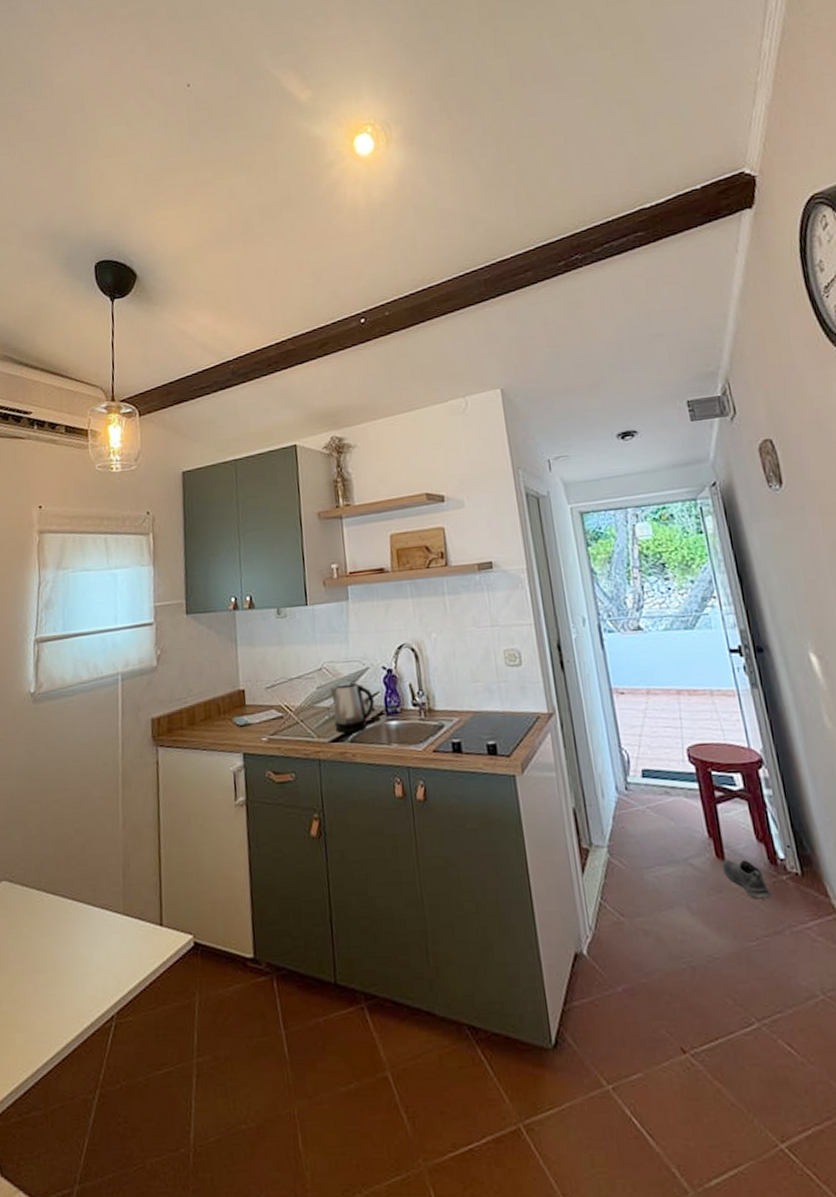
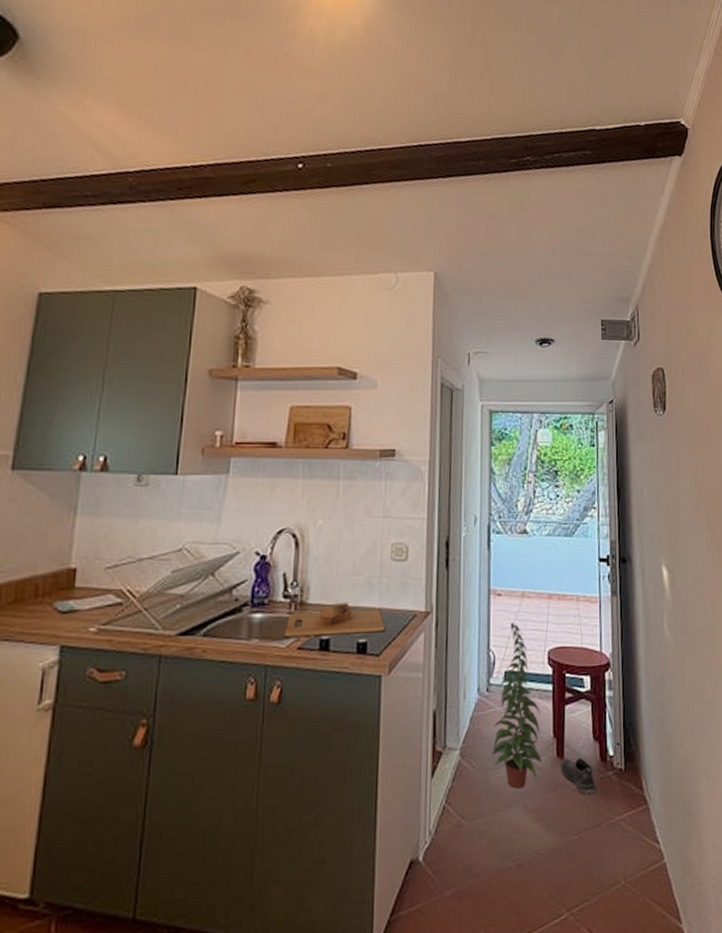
kettle: present [331,681,374,735] -> none [186,566,239,627]
cutting board: none [418,707,511,742] -> present [283,602,385,637]
plant: none [639,720,701,889] -> present [492,623,543,789]

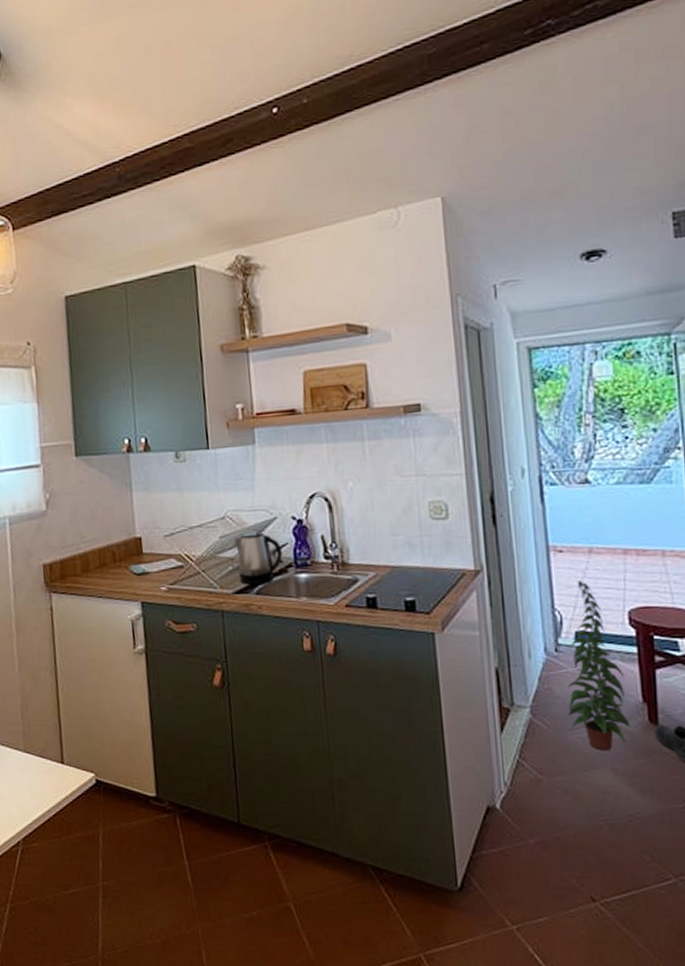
kettle: none [186,566,239,627] -> present [235,531,282,586]
cutting board: present [283,602,385,637] -> none [330,562,432,596]

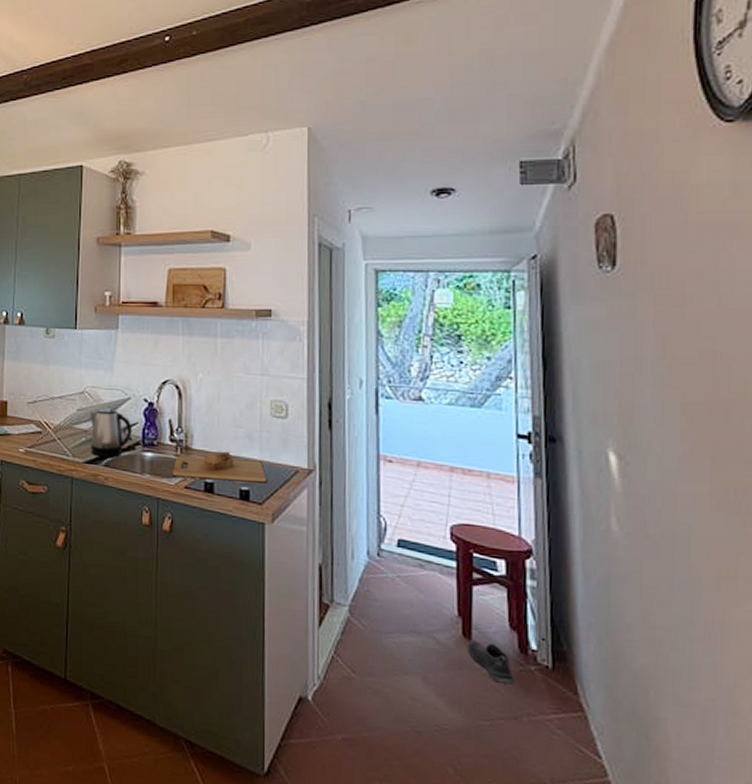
cutting board: none [330,562,432,596] -> present [172,451,266,483]
plant: present [568,581,631,751] -> none [384,491,445,659]

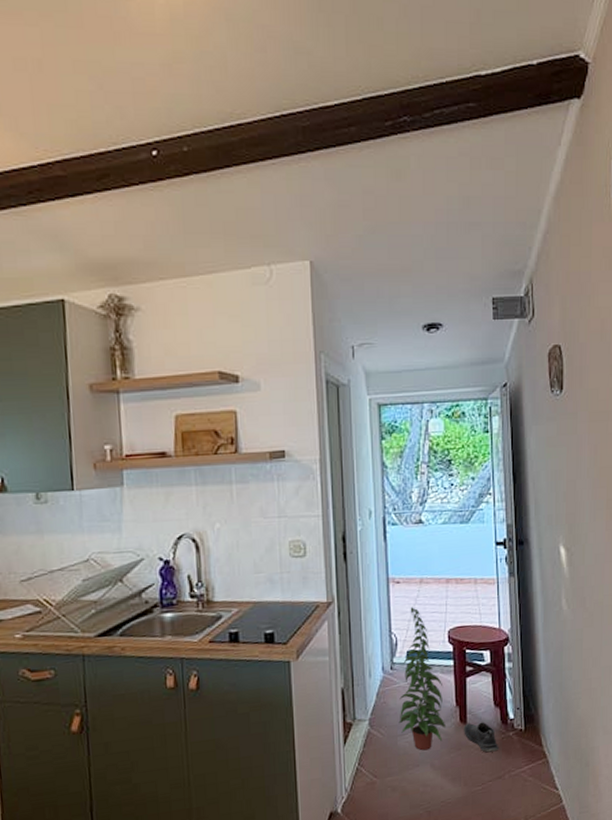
kettle: present [91,408,131,459] -> none [99,572,148,628]
cutting board: present [172,451,266,483] -> none [194,598,289,633]
plant: none [384,491,445,659] -> present [399,607,447,751]

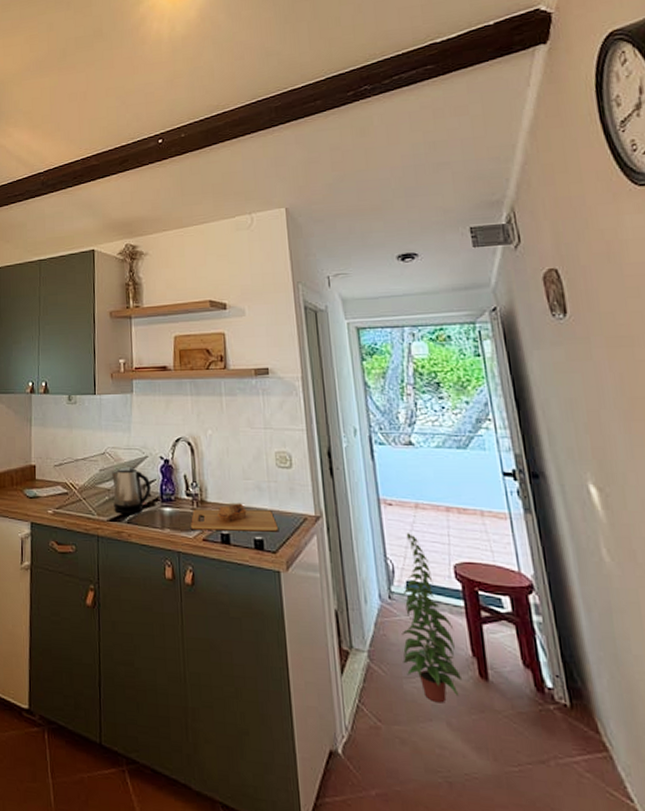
kettle: none [99,572,148,628] -> present [112,467,151,515]
cutting board: none [194,598,289,633] -> present [190,503,278,532]
shoe: present [464,722,499,753] -> none [485,682,537,726]

